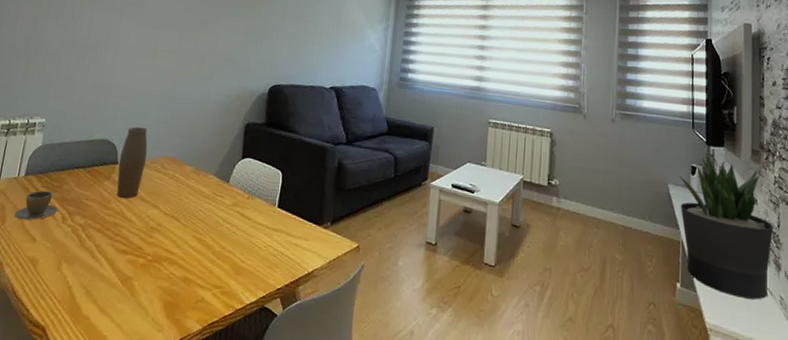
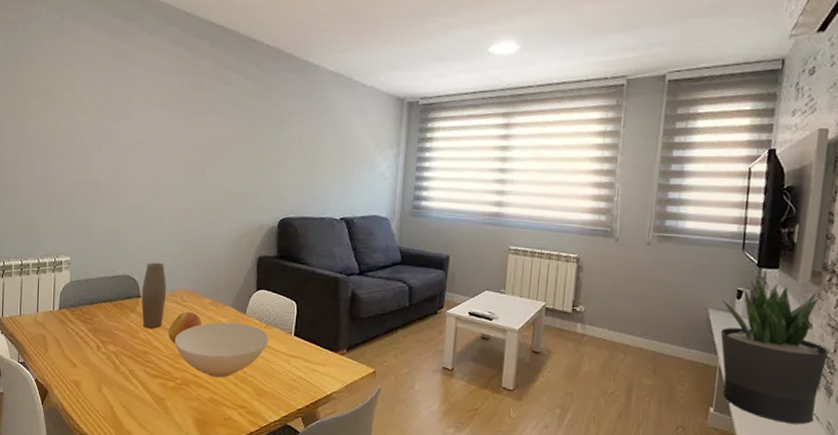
teacup: present [14,190,58,221] -> none [55,322,92,349]
fruit: none [143,179,182,216] -> present [167,311,202,344]
bowl: none [149,192,251,254] -> present [174,322,269,378]

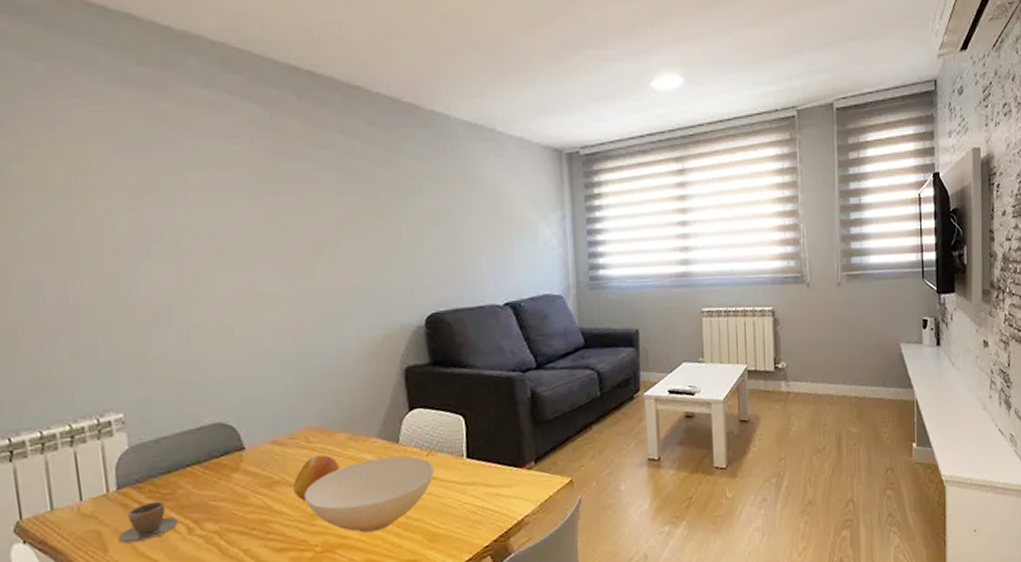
teacup: none [55,322,92,349] -> present [118,501,178,544]
vase: present [141,262,167,329] -> none [244,397,284,489]
planter: present [720,274,828,425] -> none [911,301,1003,444]

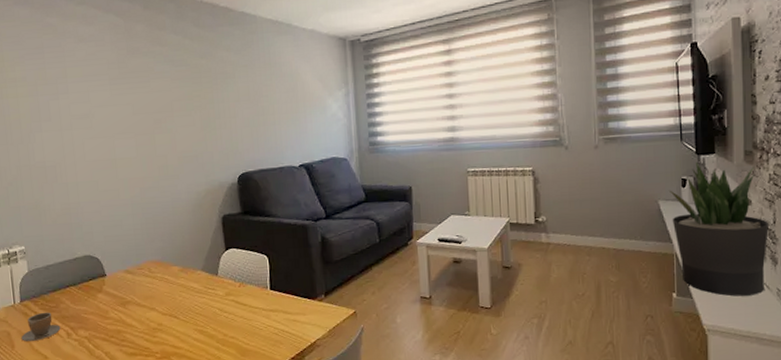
fruit: present [292,454,341,502] -> none [139,282,175,318]
bowl: present [303,456,434,533] -> none [147,286,245,345]
planter: none [911,301,1003,444] -> present [670,161,769,296]

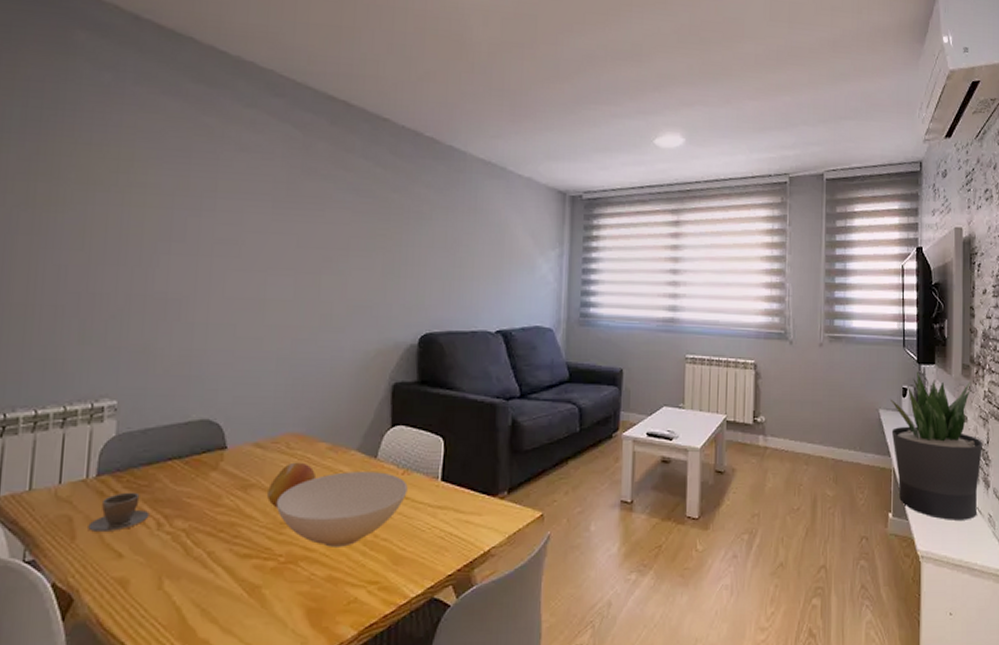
fruit: none [139,282,175,318] -> present [266,462,317,508]
bowl: none [147,286,245,345] -> present [276,472,408,547]

